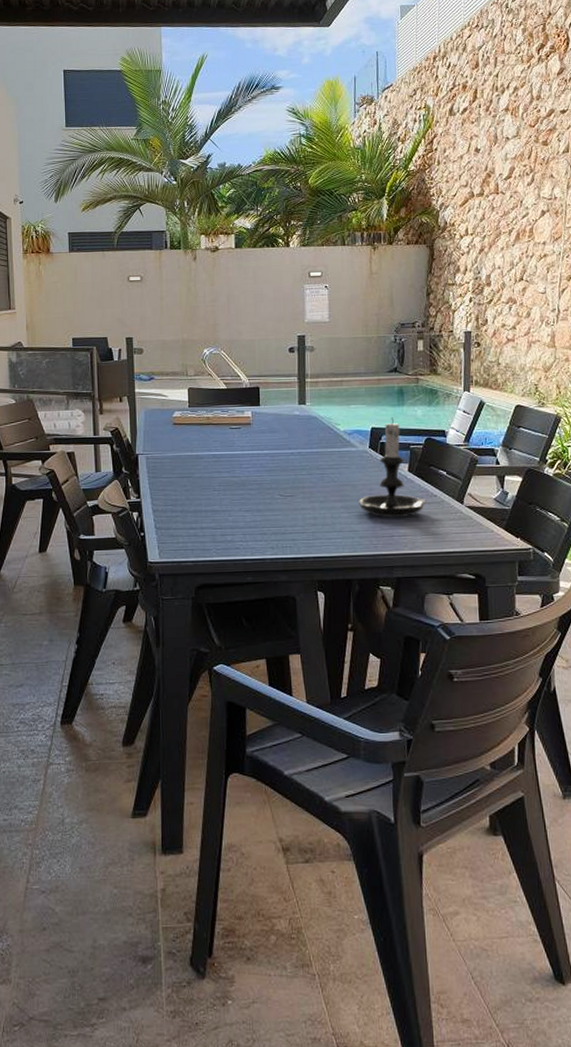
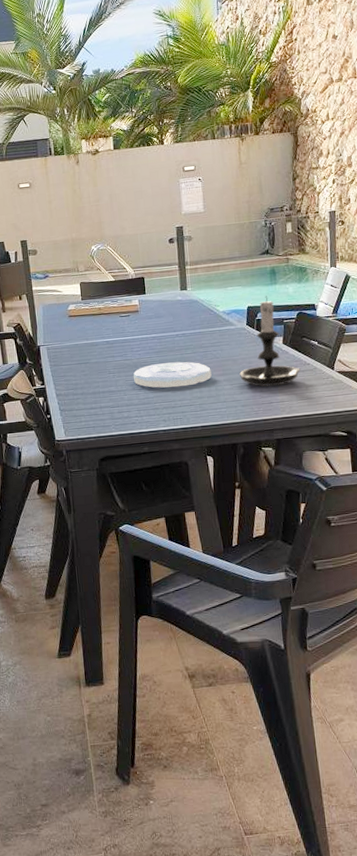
plate: none [240,483,328,512] -> present [133,361,212,388]

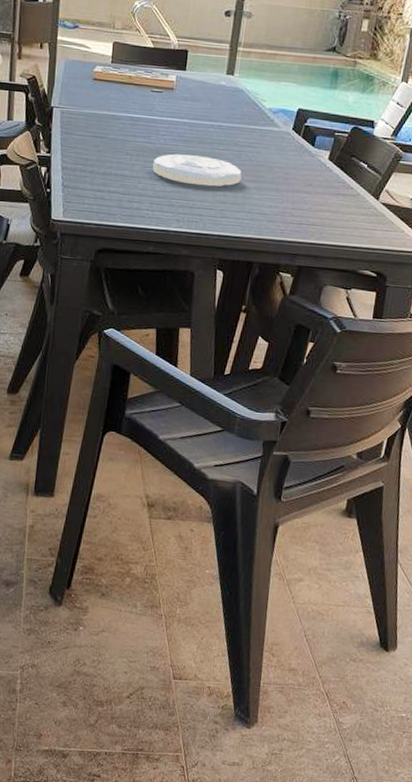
candle holder: present [239,296,301,387] -> none [272,100,342,206]

